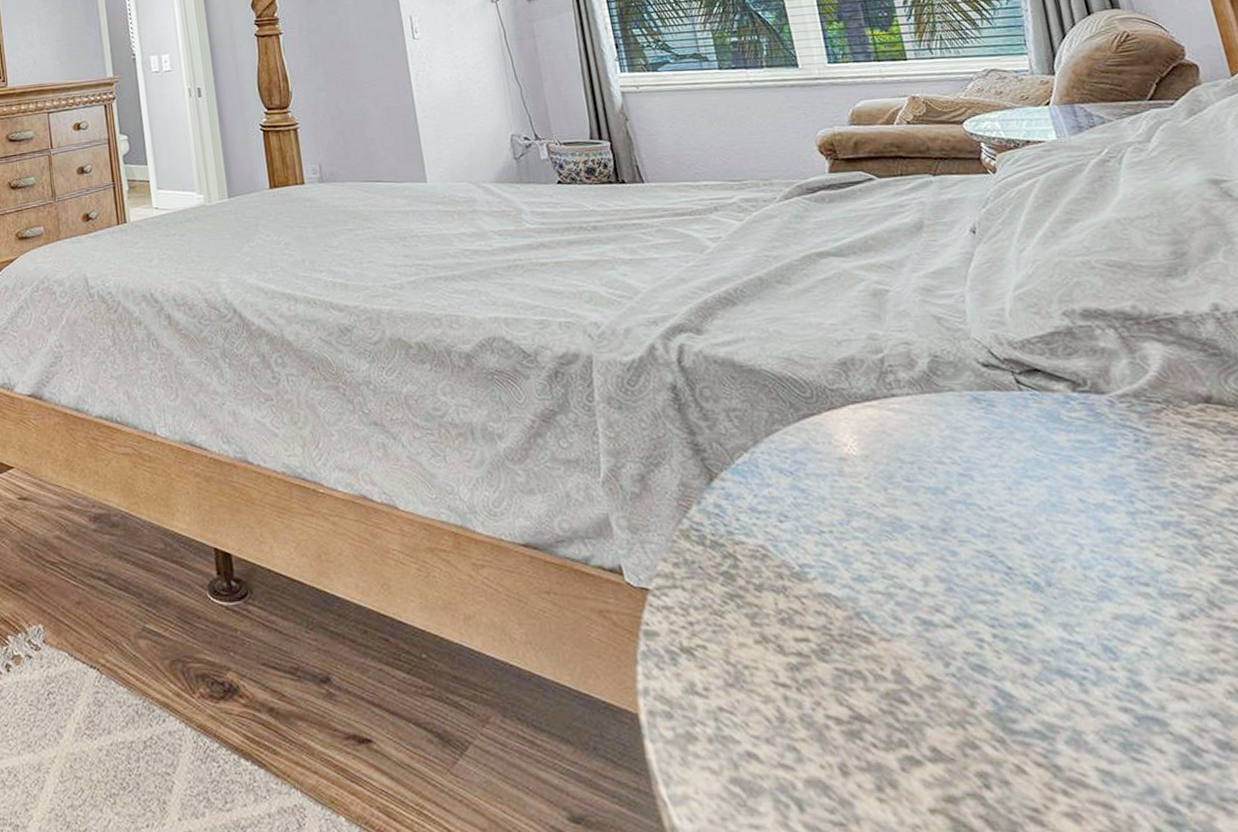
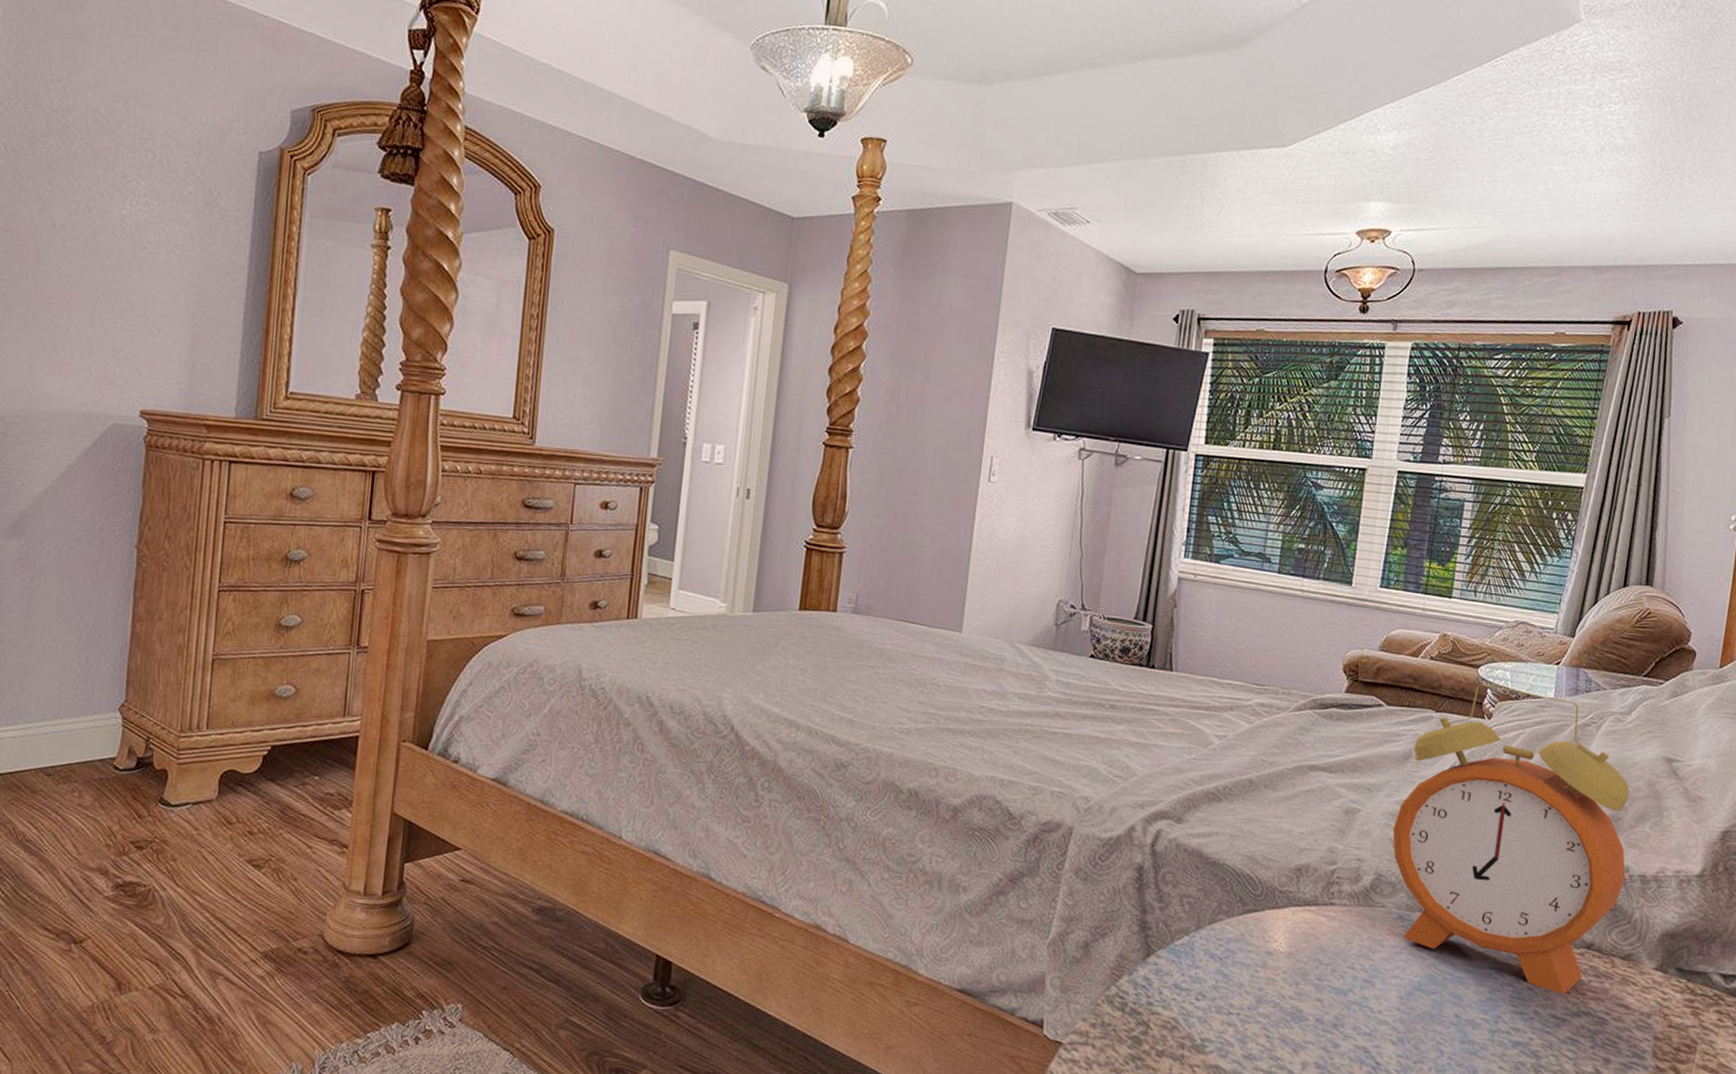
alarm clock: none [922,138,1221,459] -> present [1392,684,1630,994]

